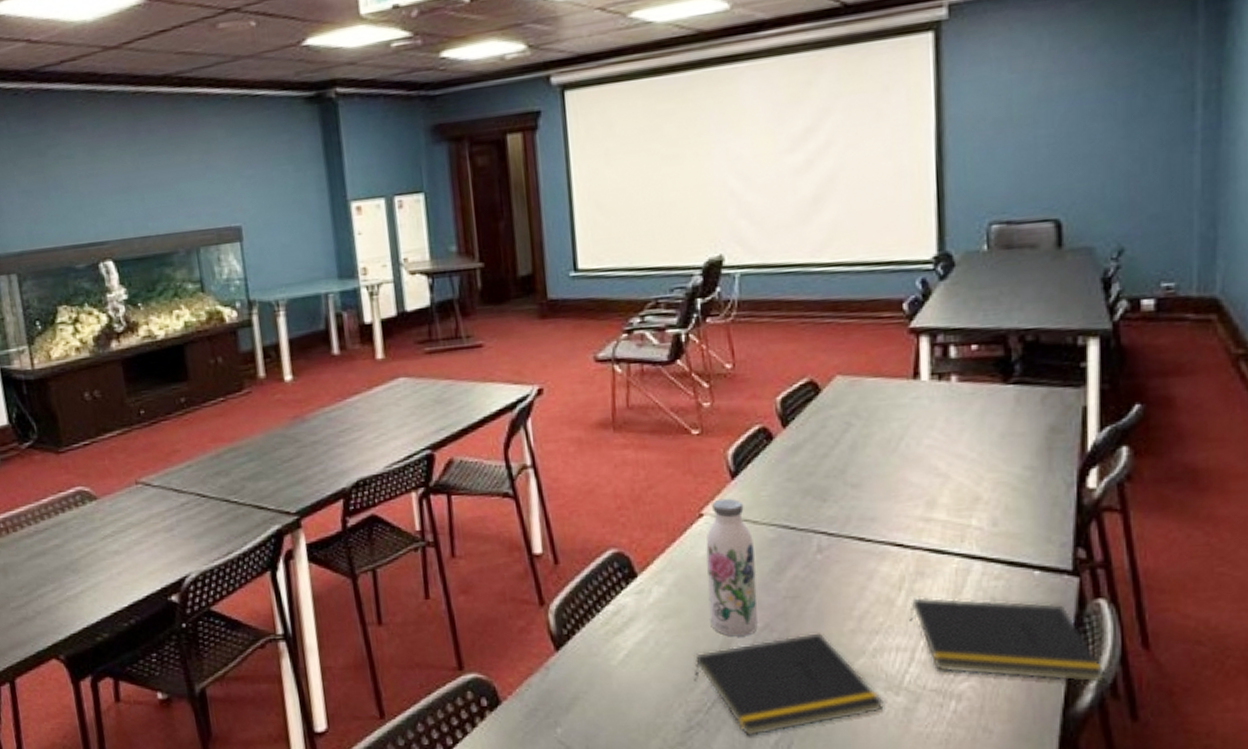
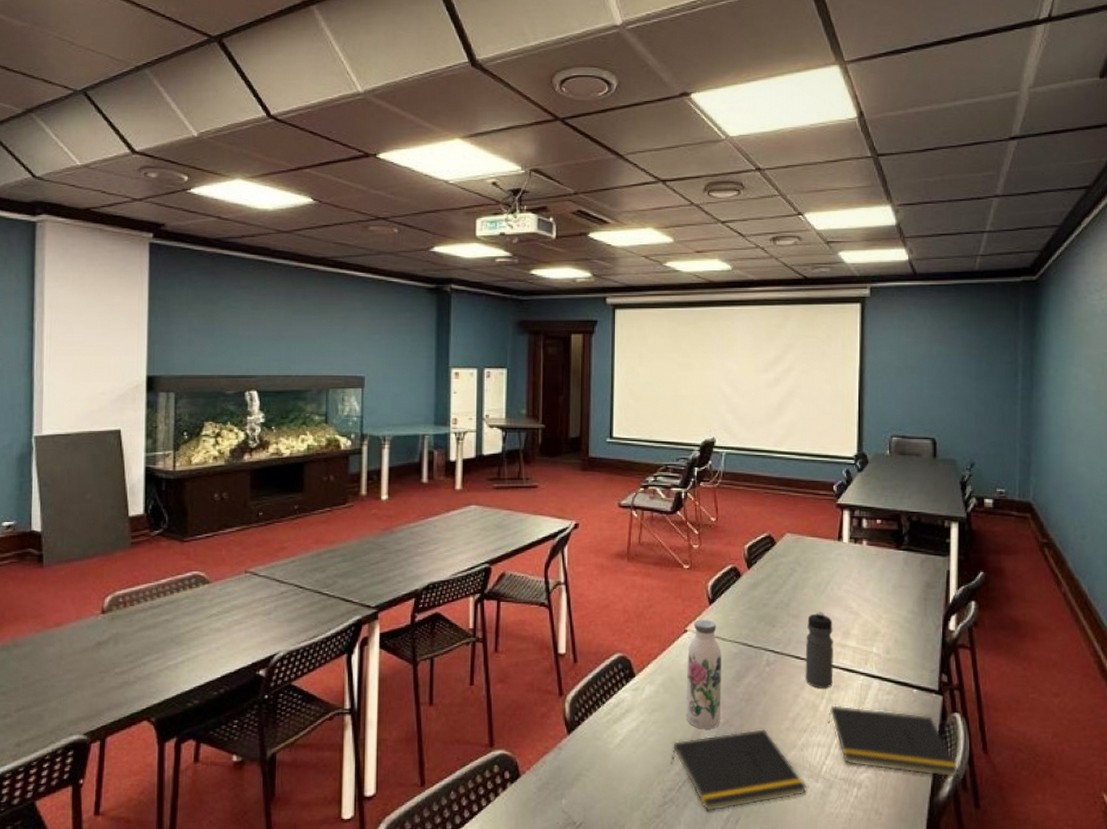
water bottle: none [872,476,915,577] -> present [805,611,833,688]

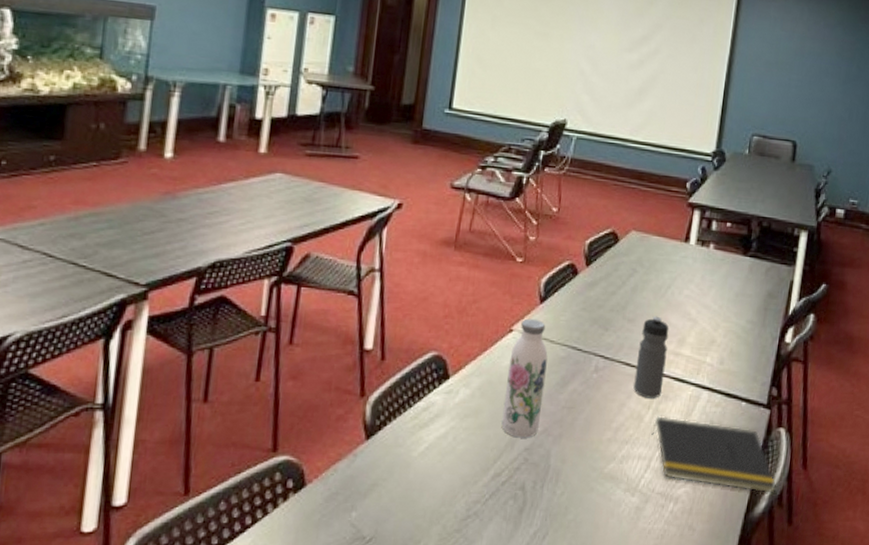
notepad: present [671,729,807,811] -> none [479,439,622,526]

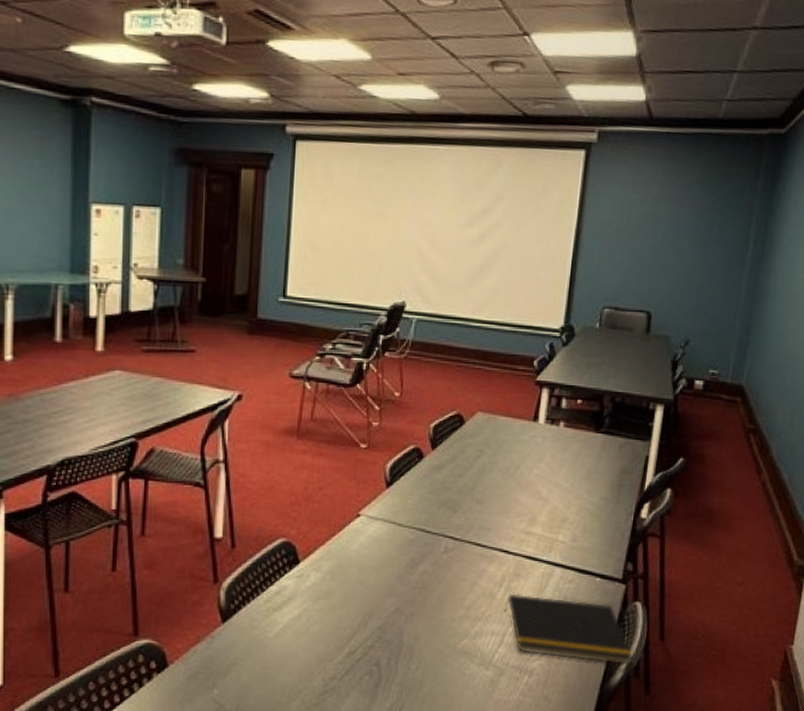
water bottle: present [501,318,548,438] -> none [353,503,397,618]
water bottle: present [633,316,669,398] -> none [484,496,520,577]

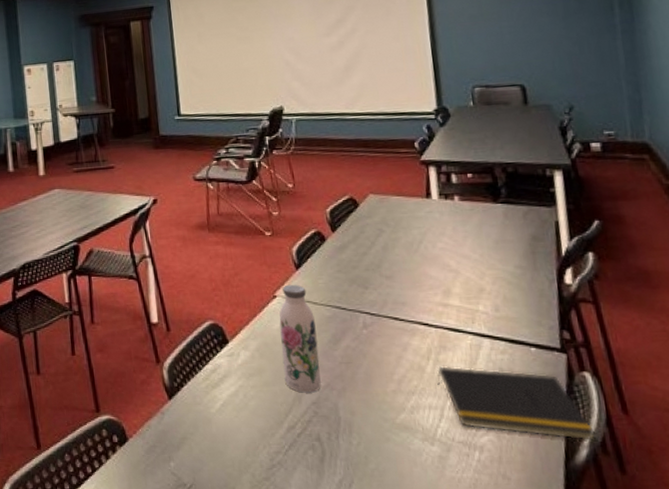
water bottle: none [353,503,397,618] -> present [279,284,321,393]

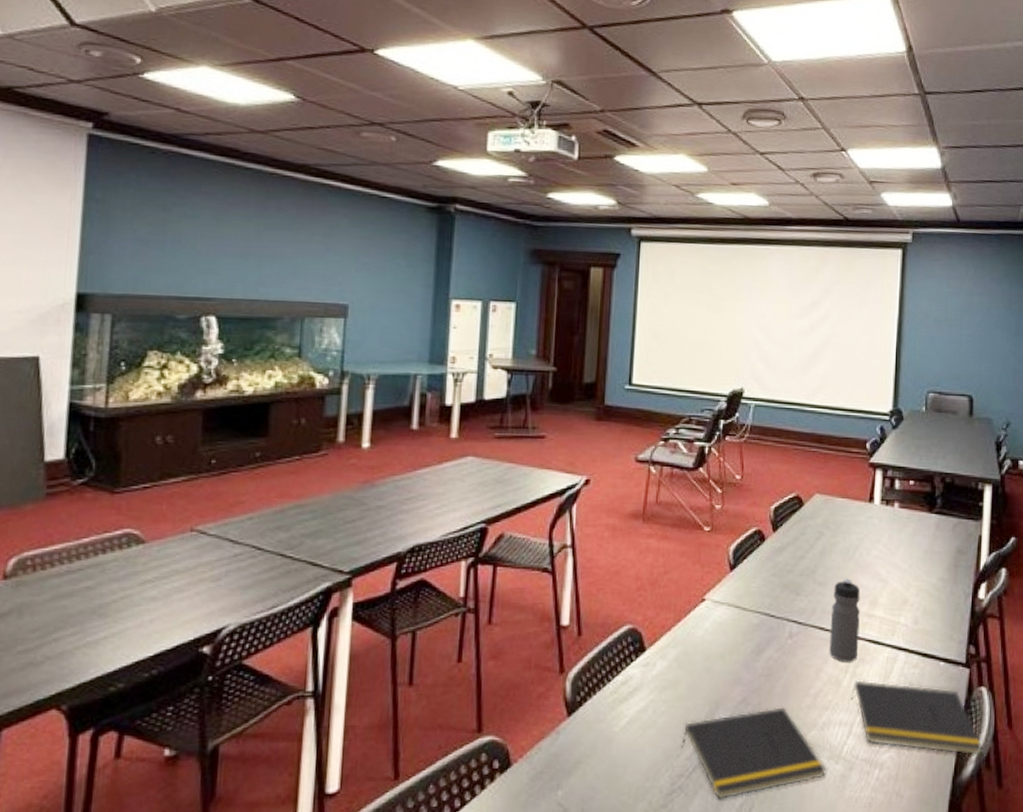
notepad: none [274,392,423,475] -> present [681,707,826,799]
water bottle: present [279,284,321,393] -> none [700,587,741,708]
water bottle: none [402,270,439,350] -> present [829,578,861,662]

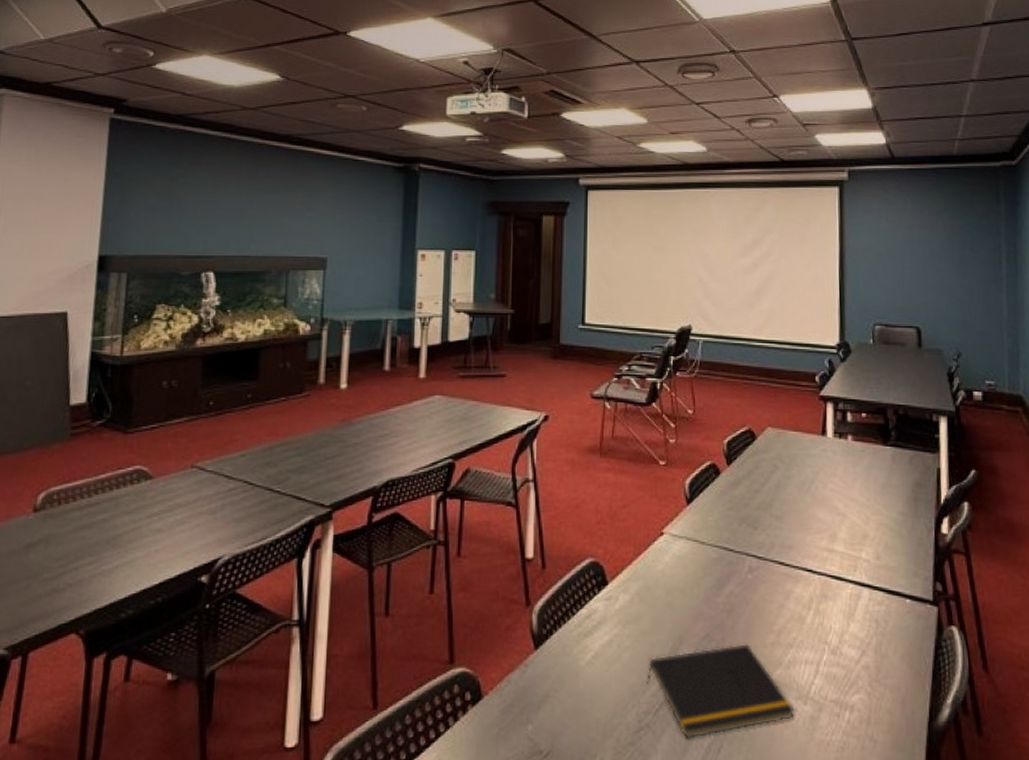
water bottle: present [829,578,861,662] -> none [790,512,821,598]
notepad: present [851,680,983,757] -> none [816,617,959,701]

